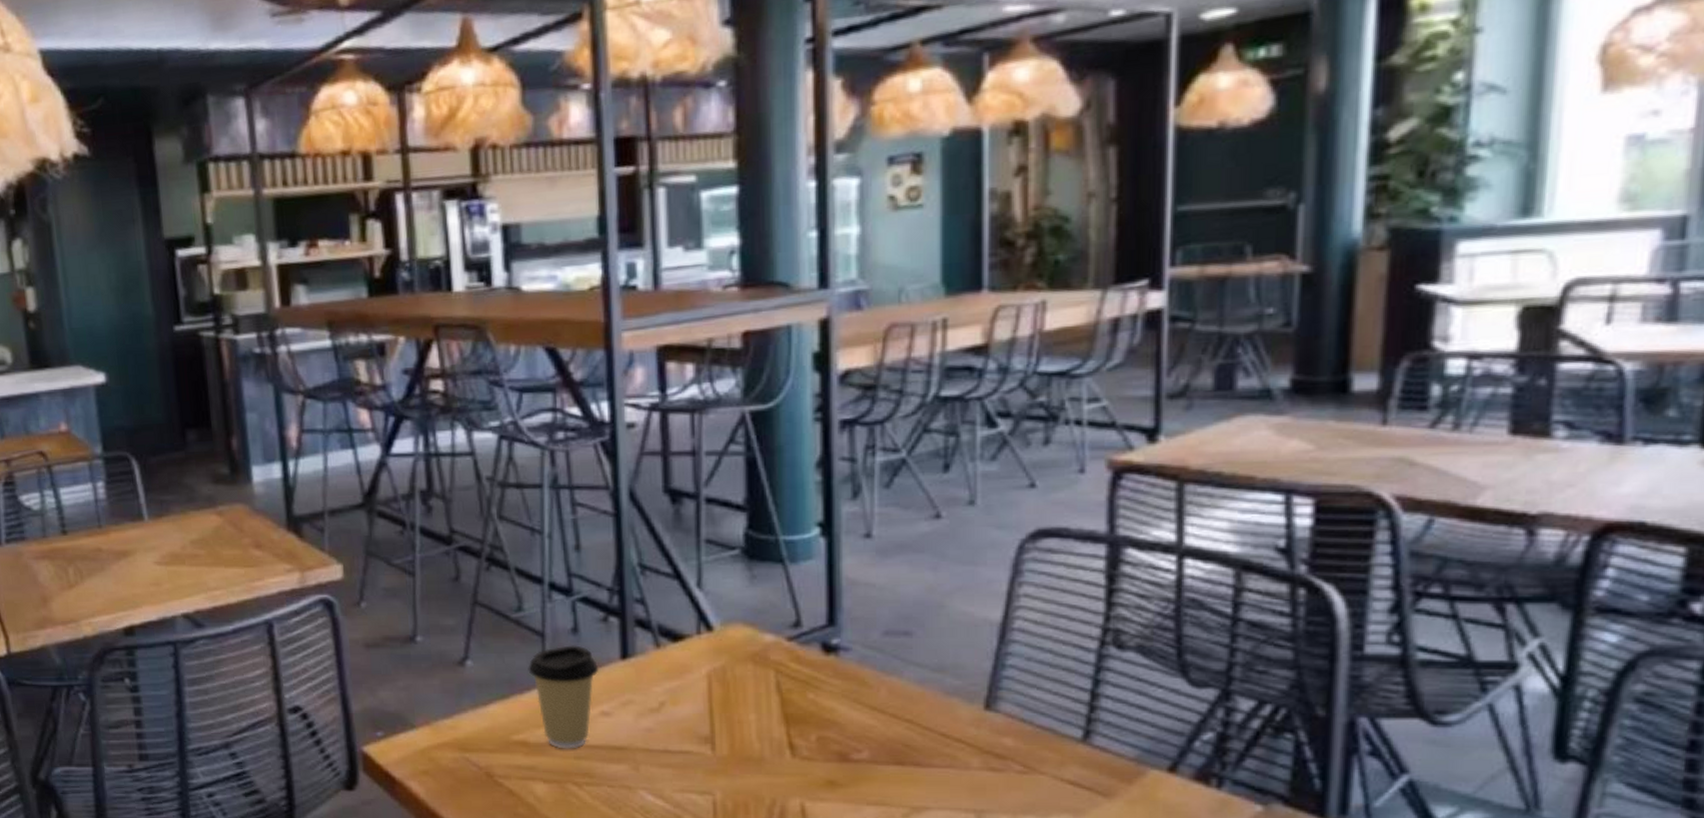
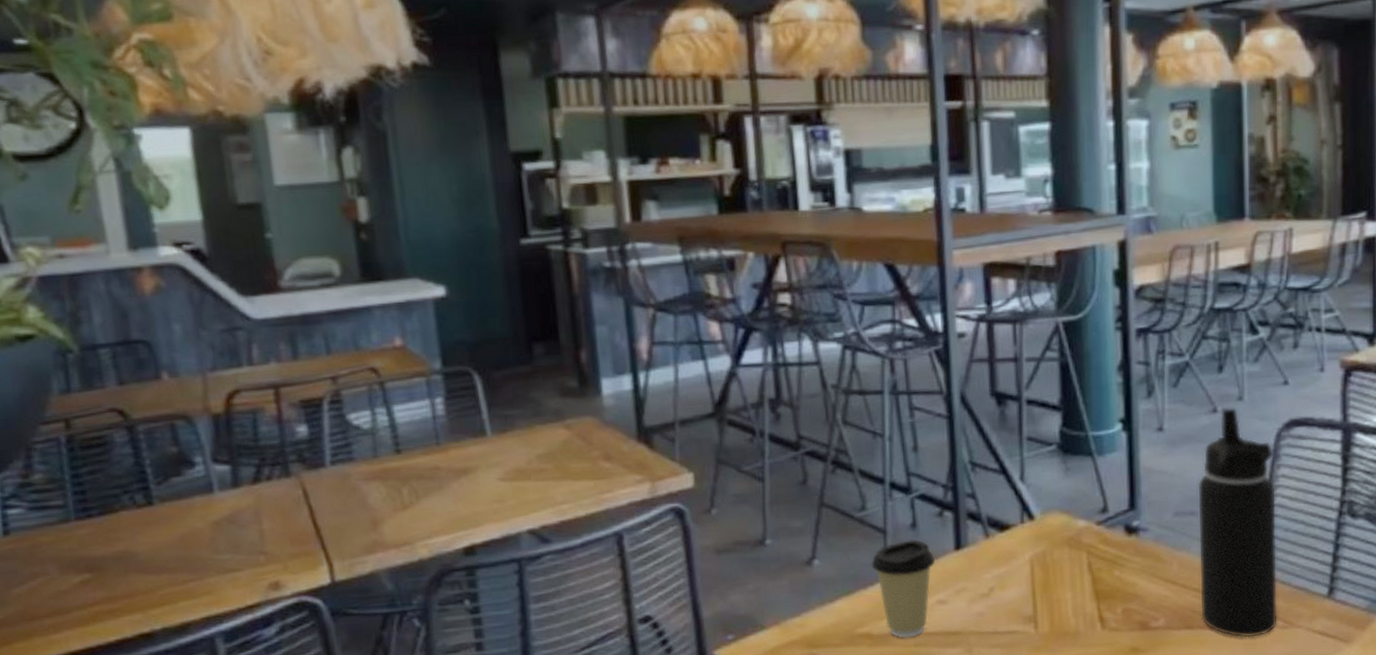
water bottle: none [914,512,1016,781] -> present [1198,407,1278,638]

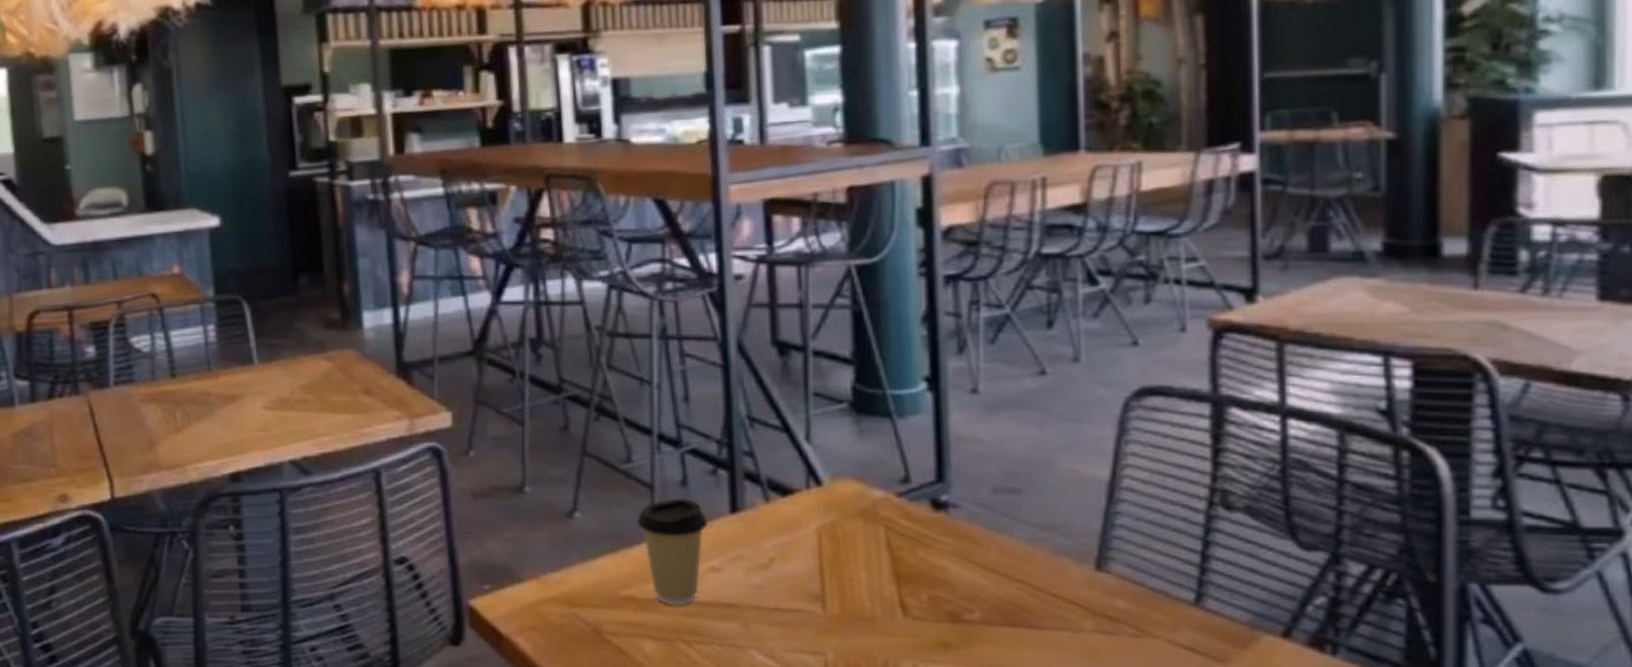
water bottle: present [1198,407,1278,638] -> none [1022,369,1128,644]

